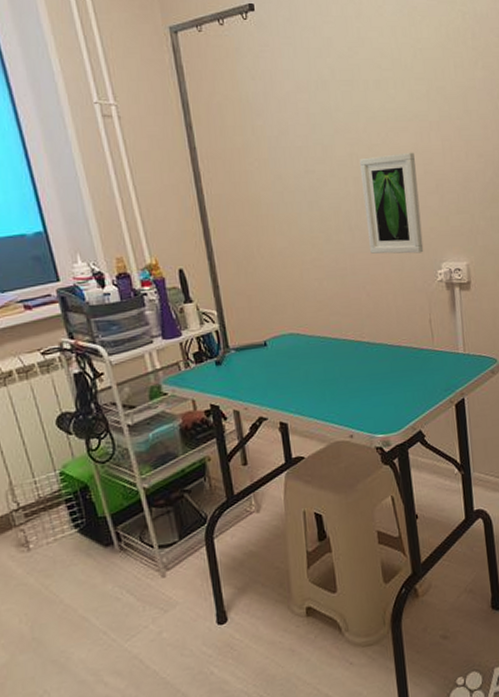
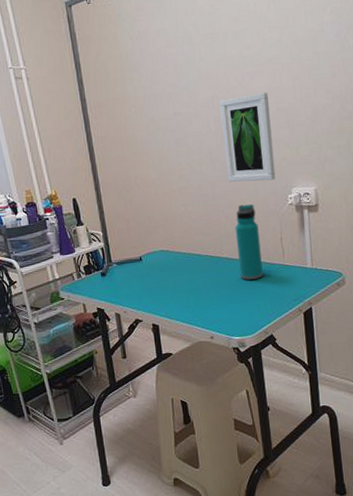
water bottle: none [377,279,410,368] -> present [235,203,263,280]

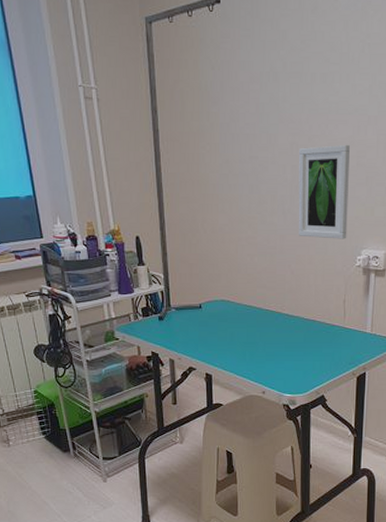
water bottle: present [235,203,263,280] -> none [299,261,323,339]

